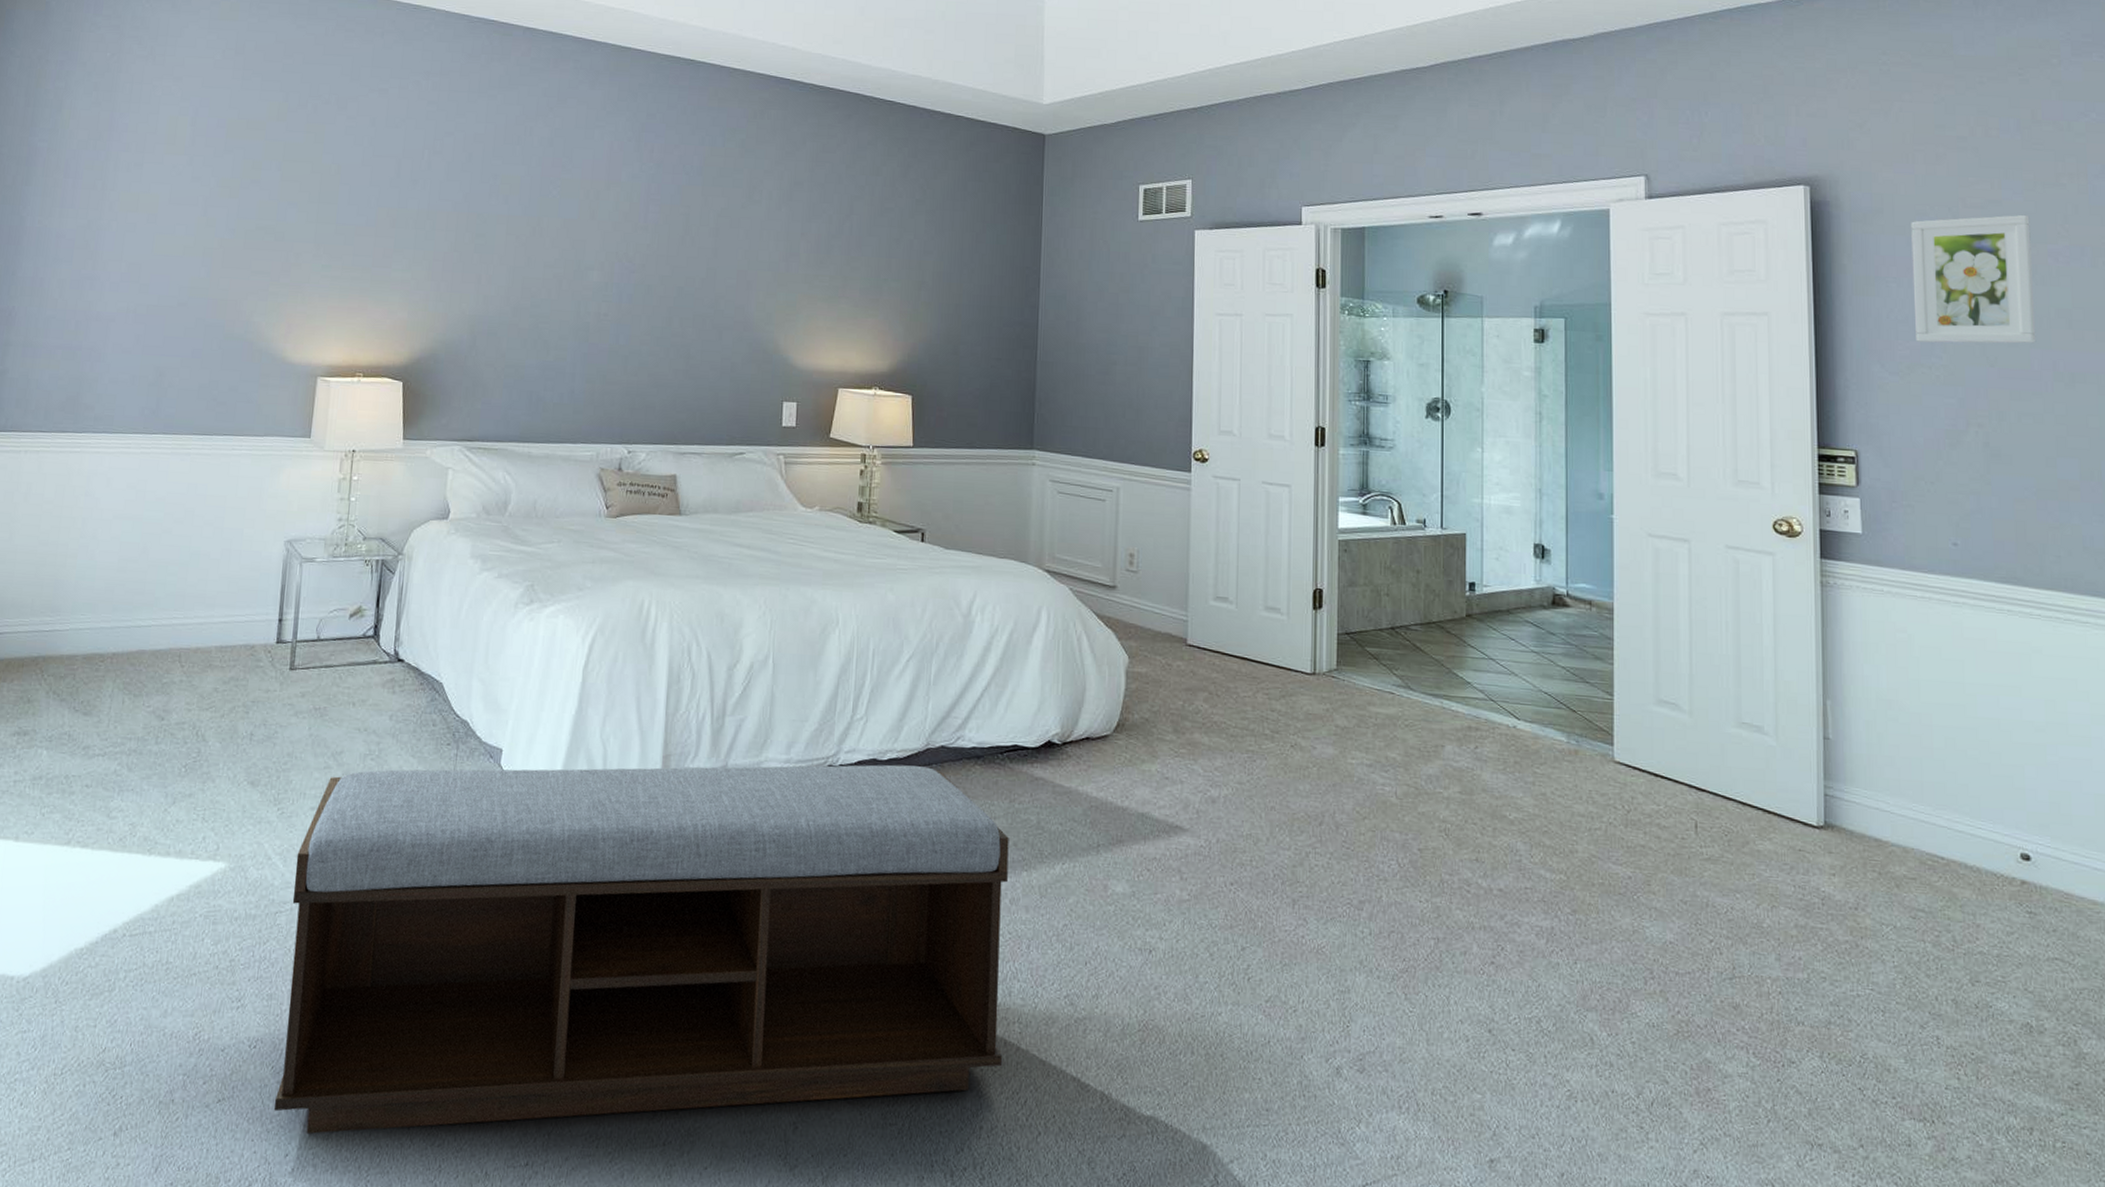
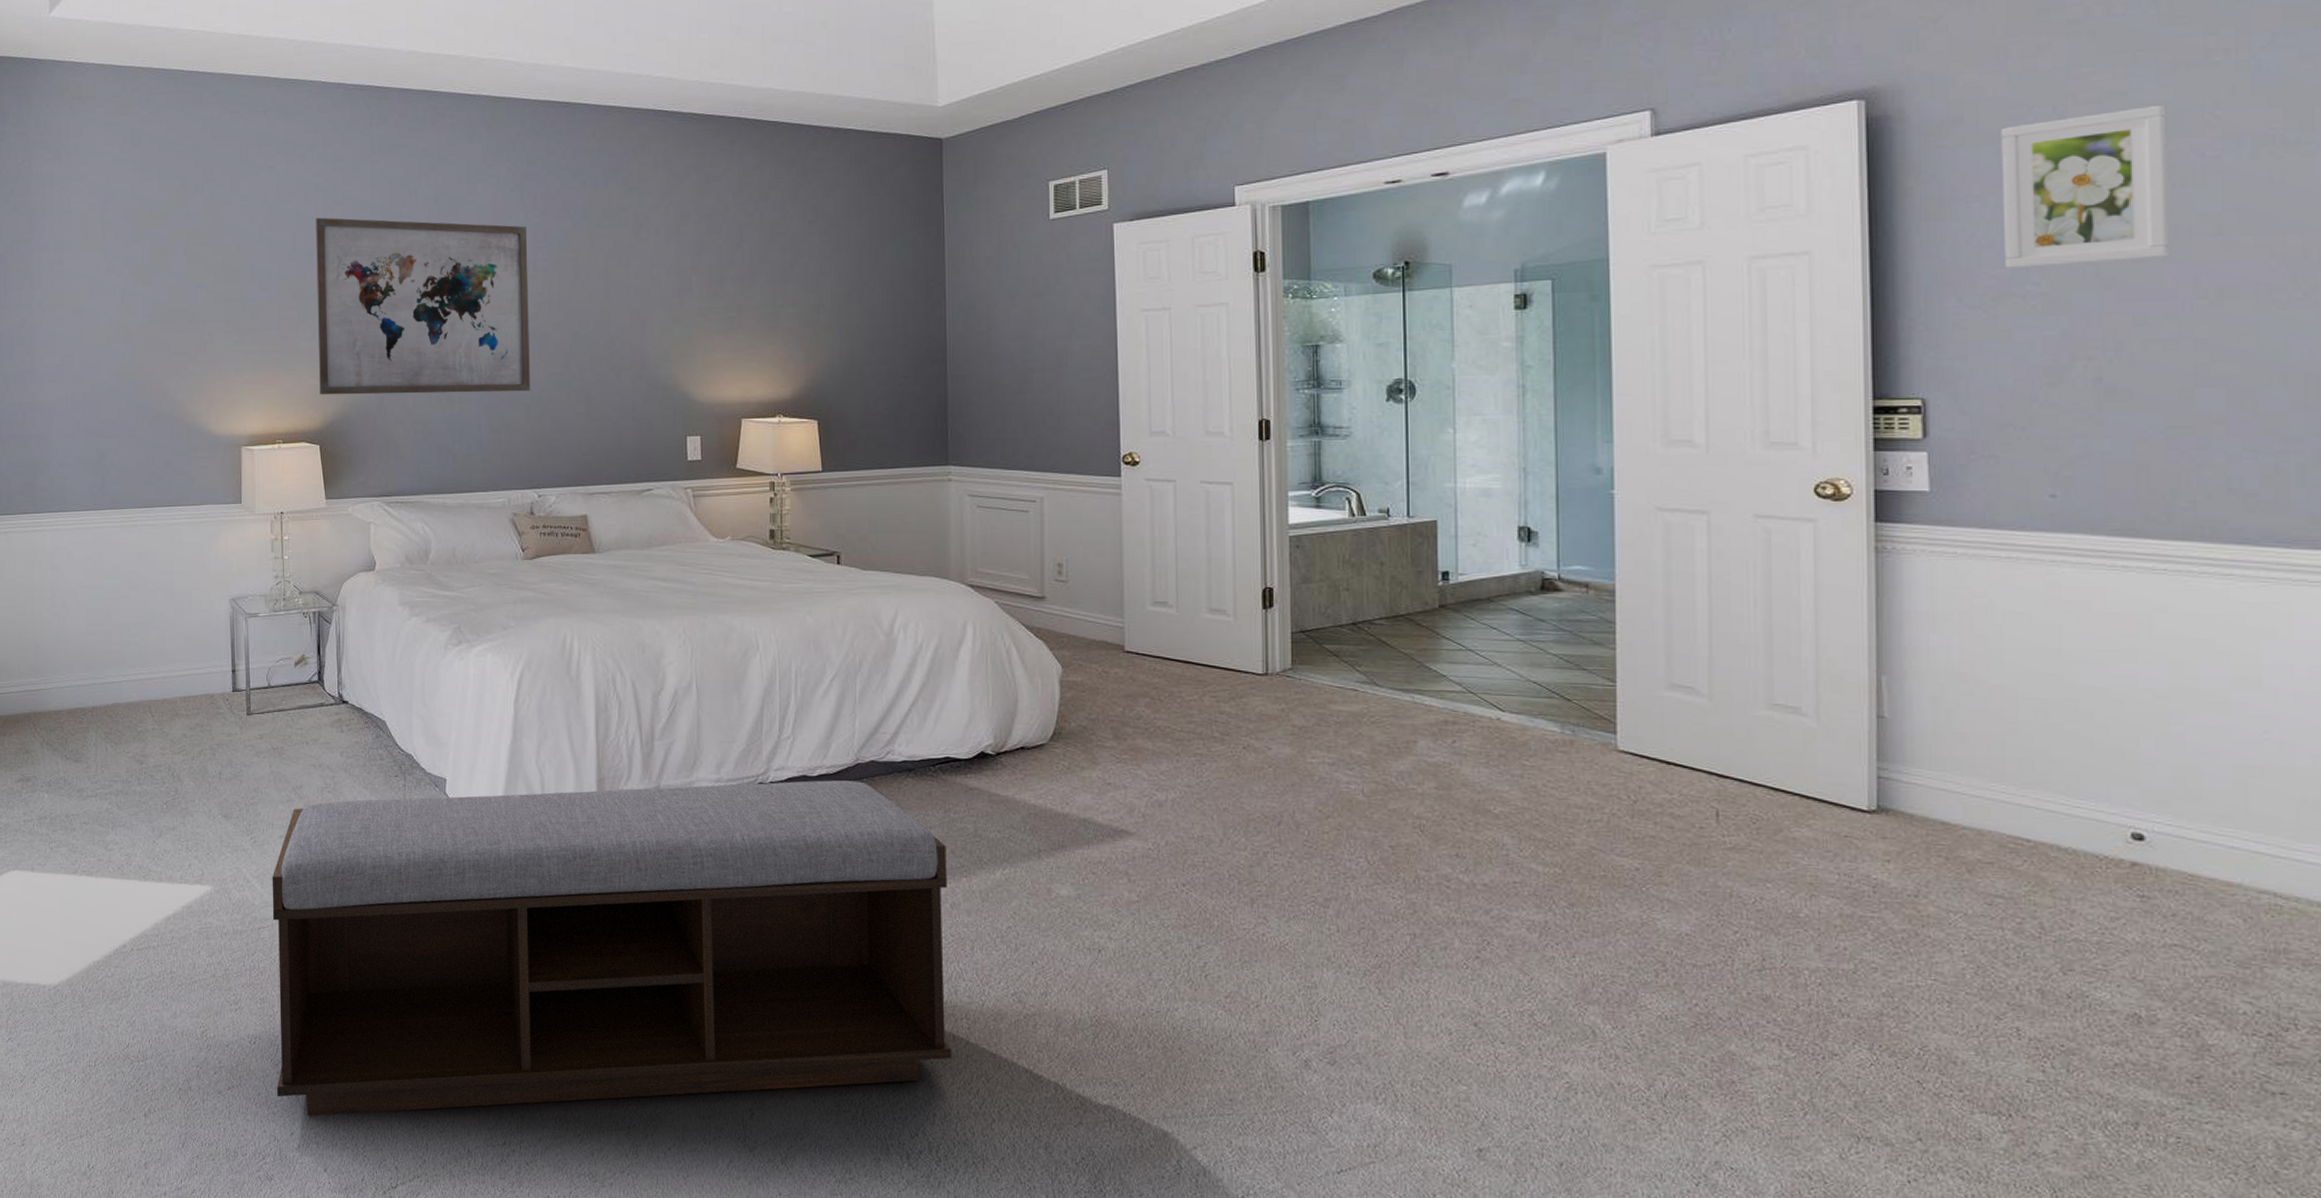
wall art: none [409,146,641,344] -> present [316,217,530,395]

